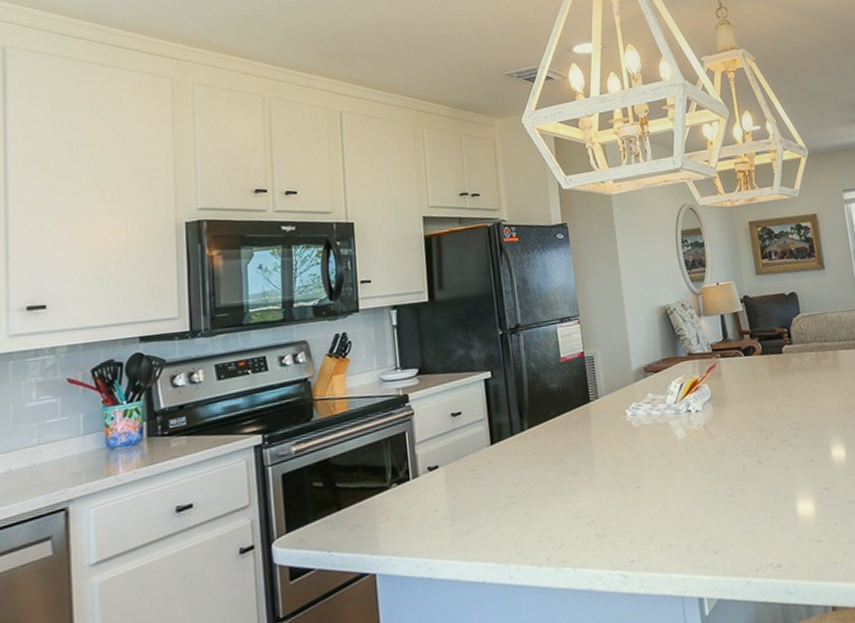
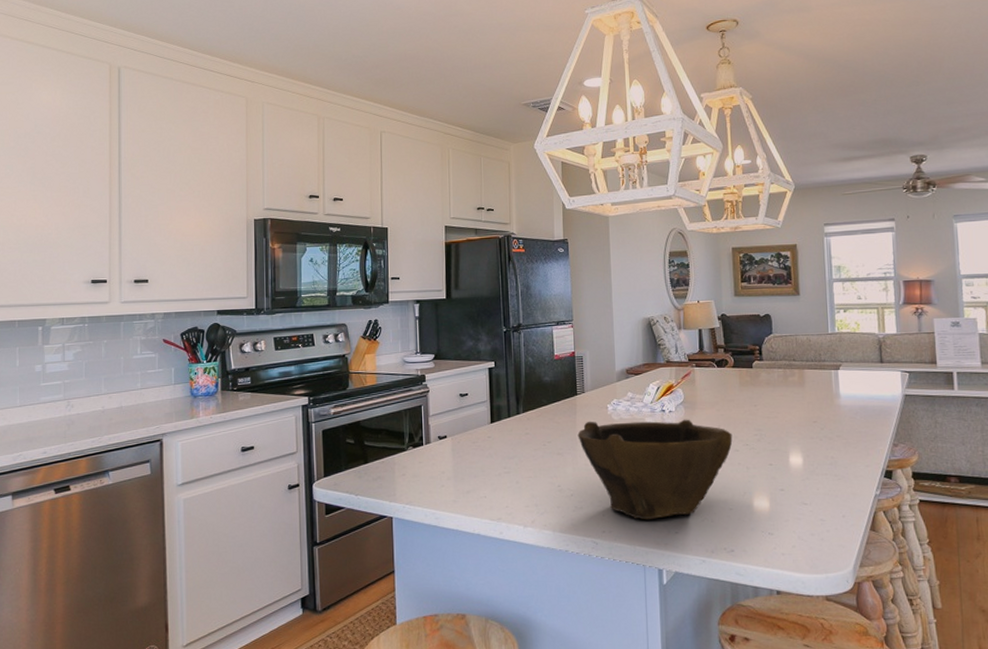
bowl: none [593,418,769,541] -> present [577,419,733,519]

